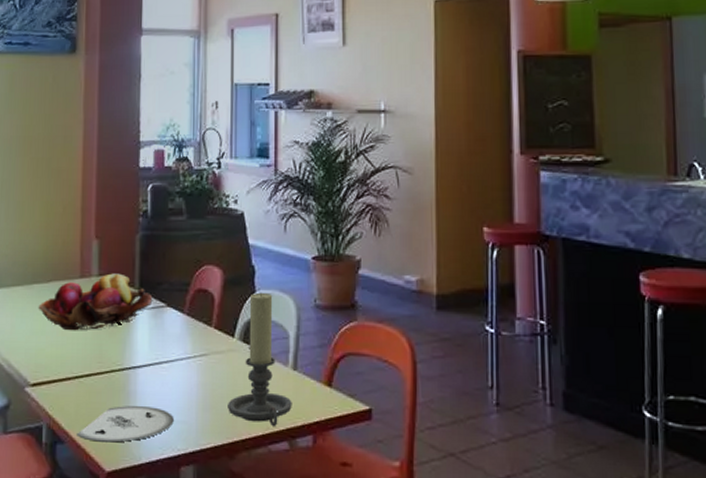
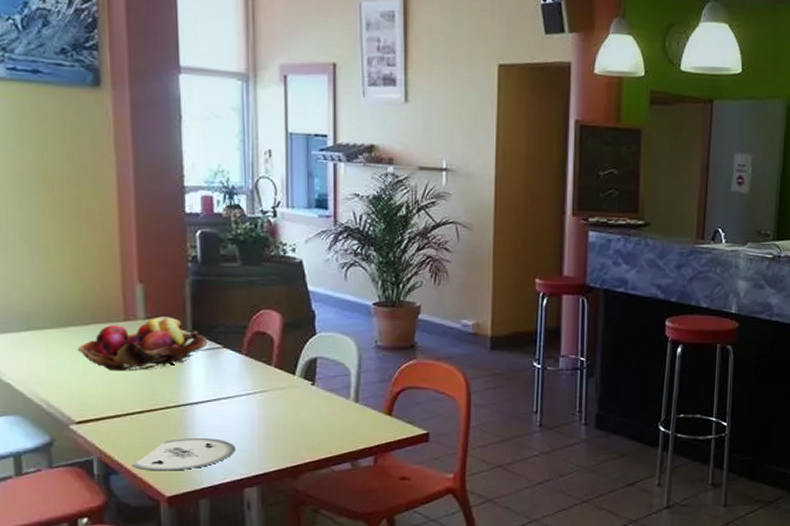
candle holder: present [228,292,292,427] -> none [290,334,354,451]

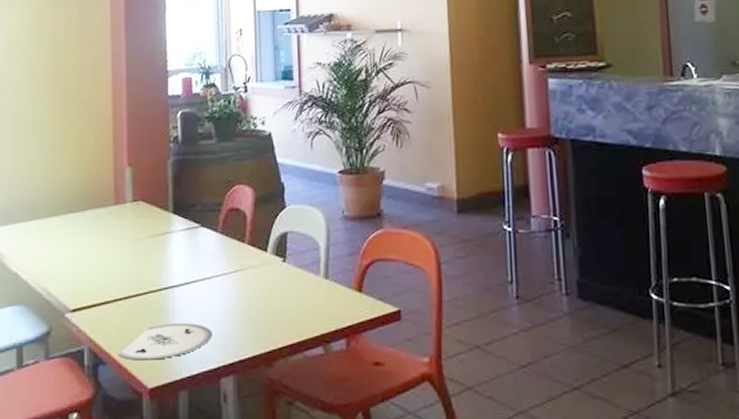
fruit basket: present [77,316,208,372] -> none [74,198,187,256]

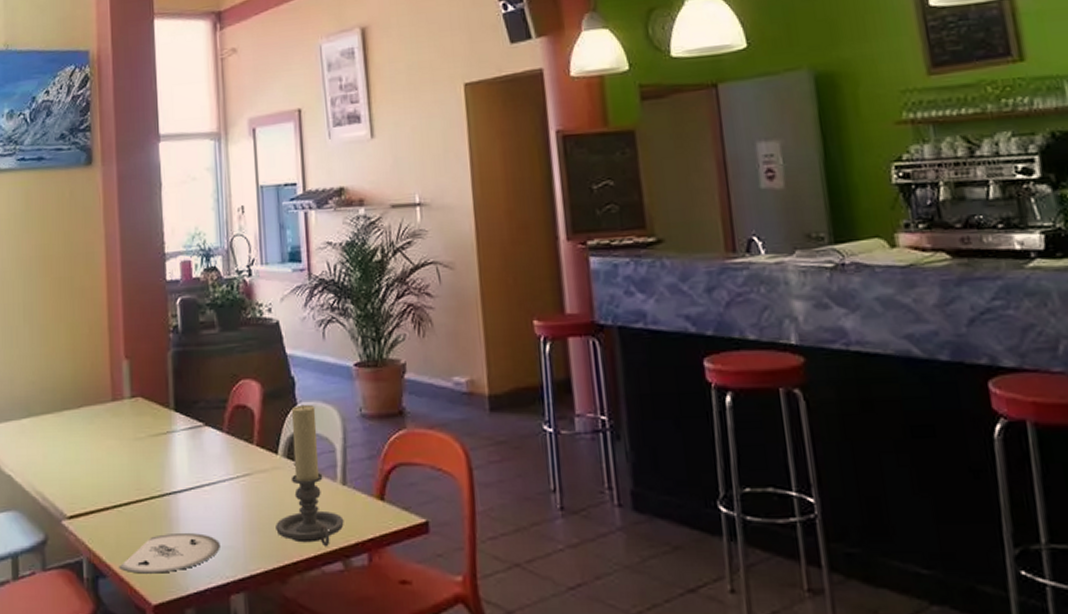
candle holder: none [264,207,325,334] -> present [276,404,344,547]

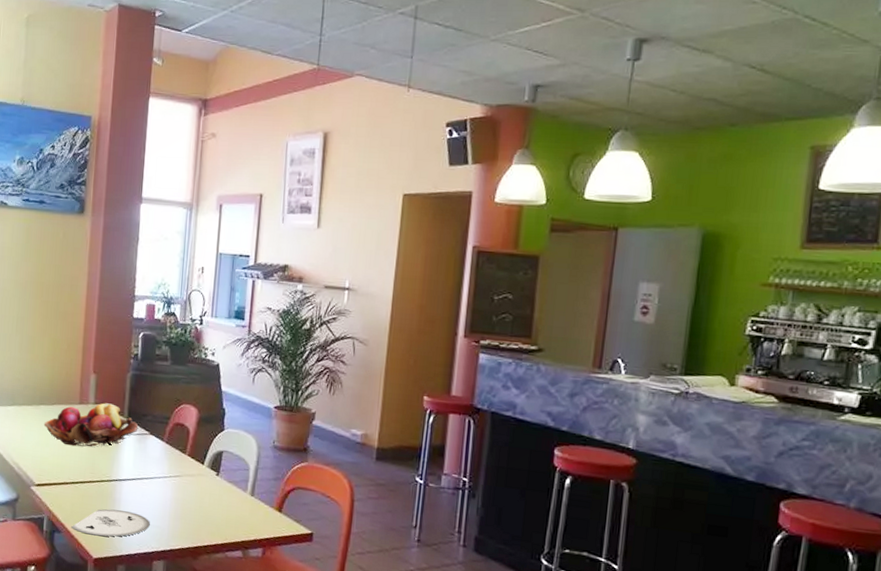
fruit basket: none [70,394,190,458] -> present [43,403,139,447]
candle holder: present [276,404,344,547] -> none [194,431,248,539]

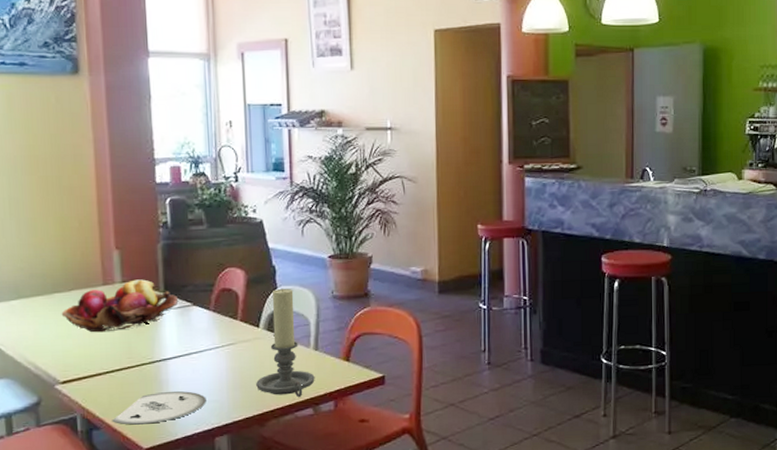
candle holder: none [194,431,248,539] -> present [256,288,315,398]

